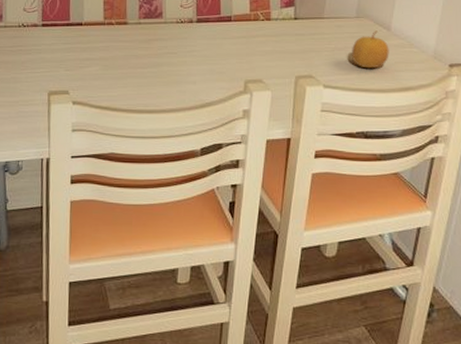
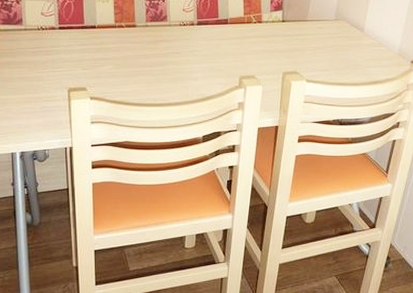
fruit: present [352,30,389,69] -> none [331,31,362,65]

